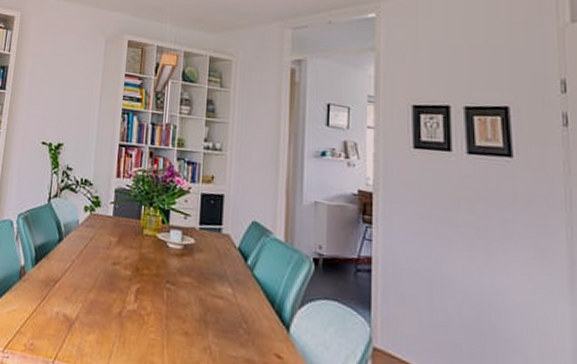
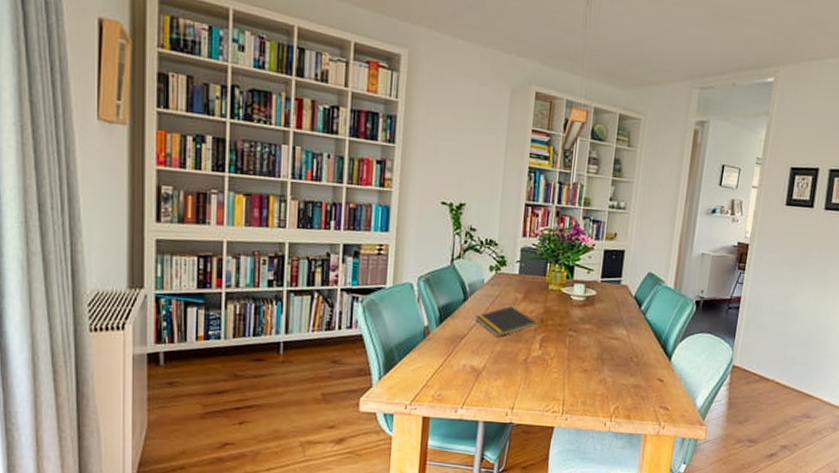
notepad: none [69,250,132,284] -> present [475,305,537,337]

